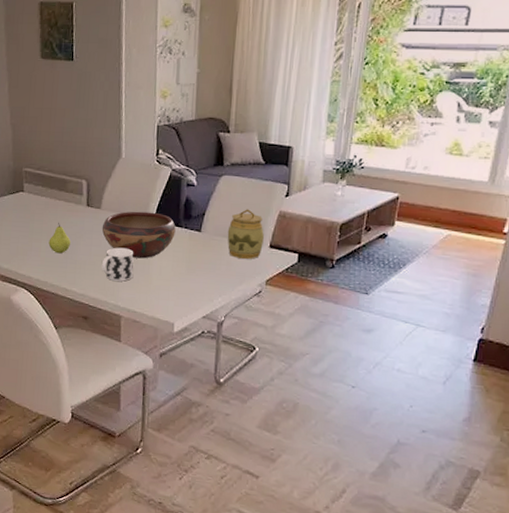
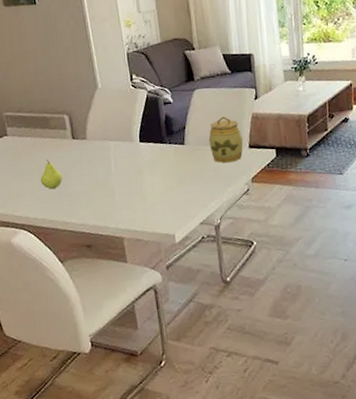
decorative bowl: present [102,211,176,259] -> none [90,134,161,180]
cup: present [102,247,134,282] -> none [96,172,128,206]

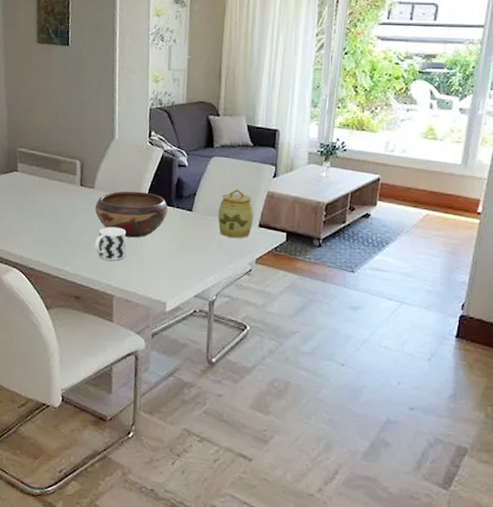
fruit: present [40,160,62,190] -> none [41,202,64,233]
decorative bowl: none [90,134,161,180] -> present [95,191,168,238]
cup: none [96,172,128,206] -> present [95,226,127,261]

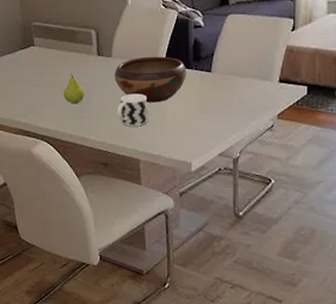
fruit: none [41,202,64,233] -> present [63,74,85,104]
jar: present [217,189,253,238] -> none [237,46,273,95]

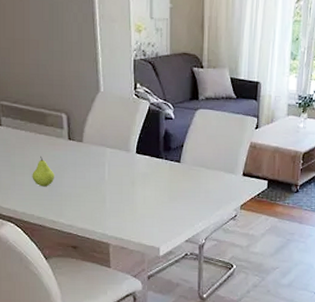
decorative bowl: present [114,56,186,103] -> none [85,144,157,189]
cup: present [117,93,148,126] -> none [88,179,118,211]

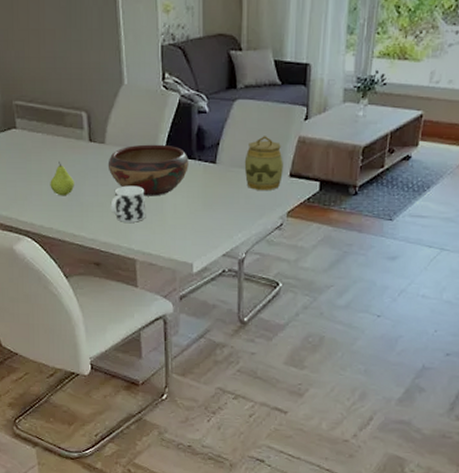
decorative bowl: none [85,144,157,189] -> present [107,144,189,196]
cup: none [88,179,118,211] -> present [111,185,145,222]
jar: none [204,141,237,187] -> present [244,136,283,190]

